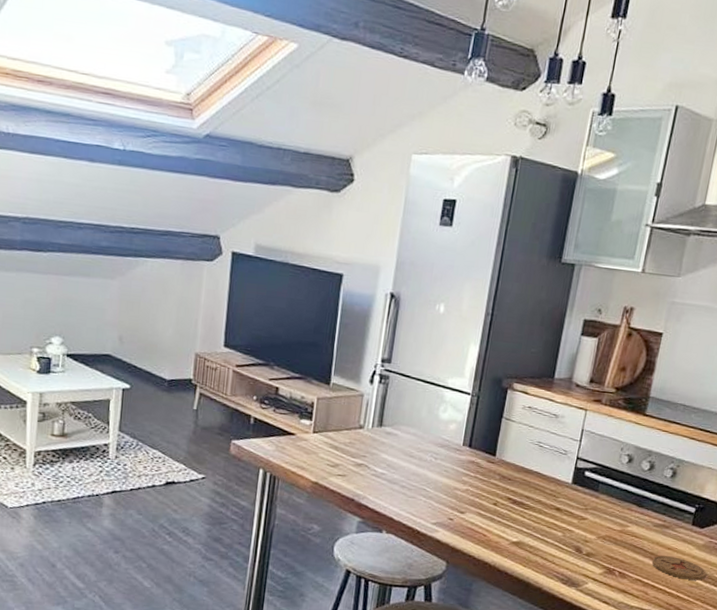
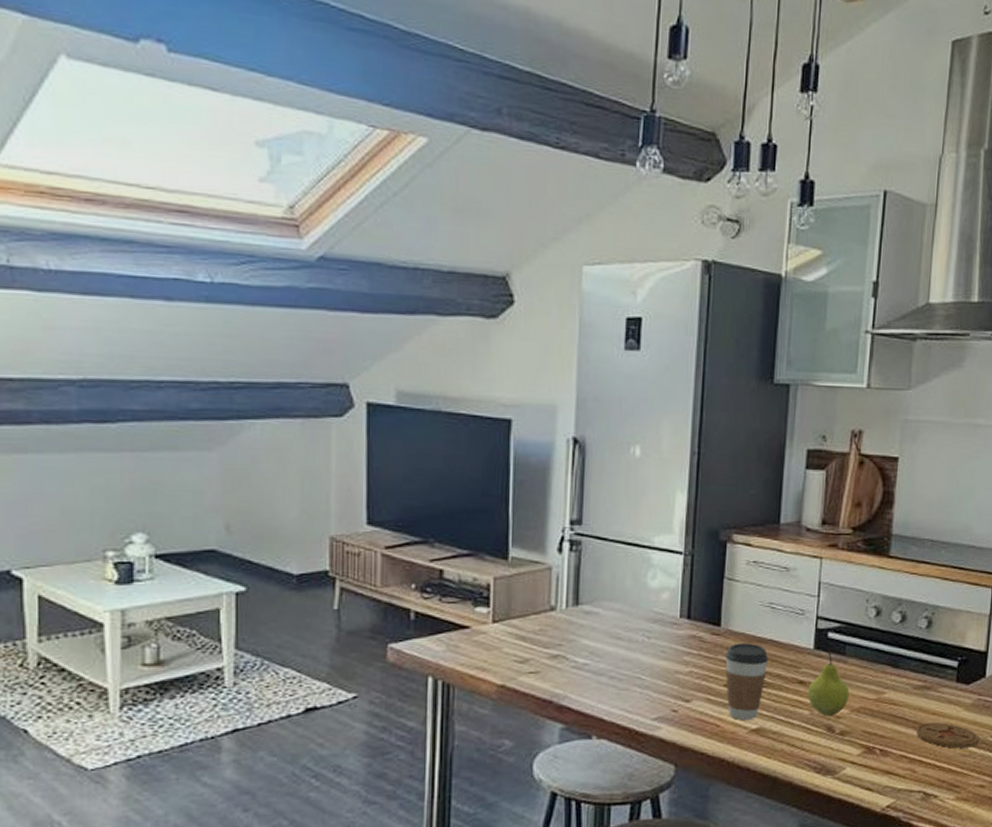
coffee cup: none [494,471,533,535] -> present [725,642,769,721]
fruit: none [562,484,599,540] -> present [807,648,850,717]

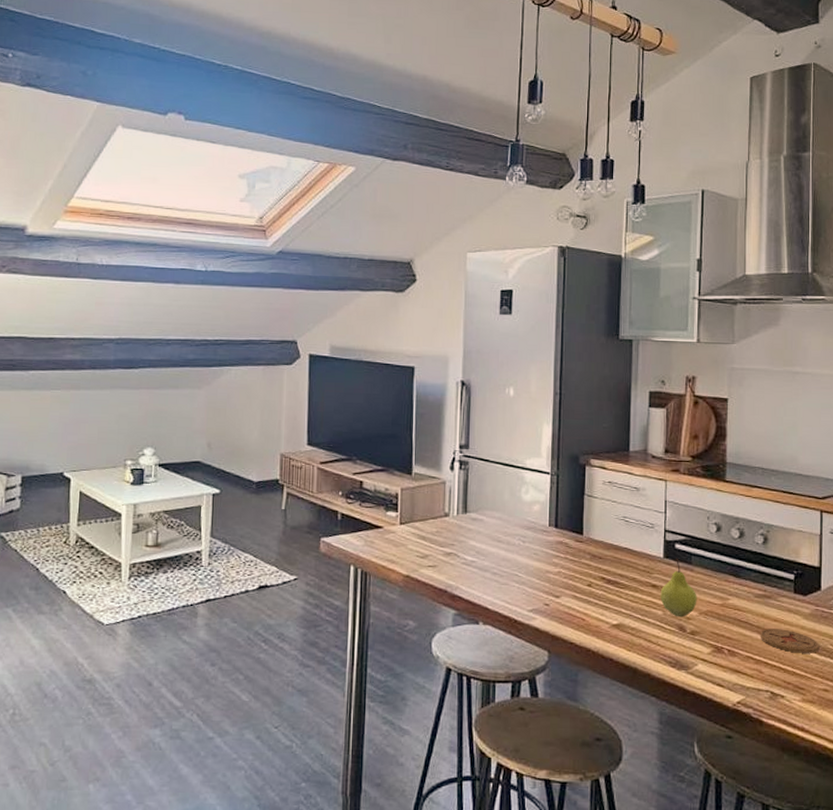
coffee cup: present [725,642,769,721] -> none [588,549,625,617]

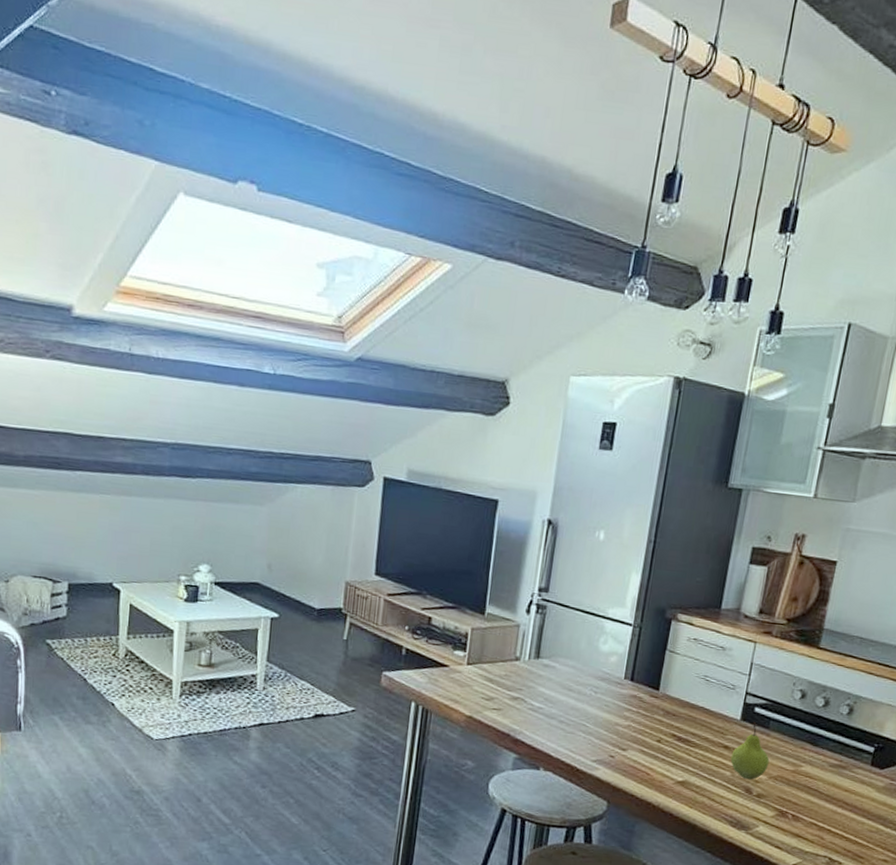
coaster: present [760,628,820,654] -> none [827,797,888,825]

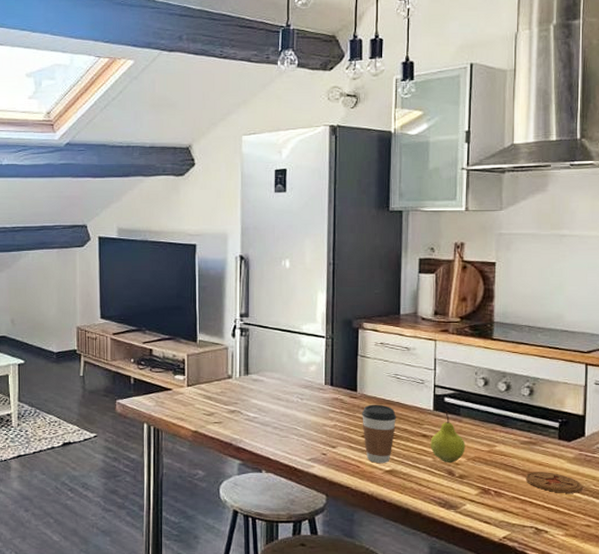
coffee cup: none [658,706,699,774] -> present [362,404,397,464]
coaster: none [827,797,888,825] -> present [525,472,583,493]

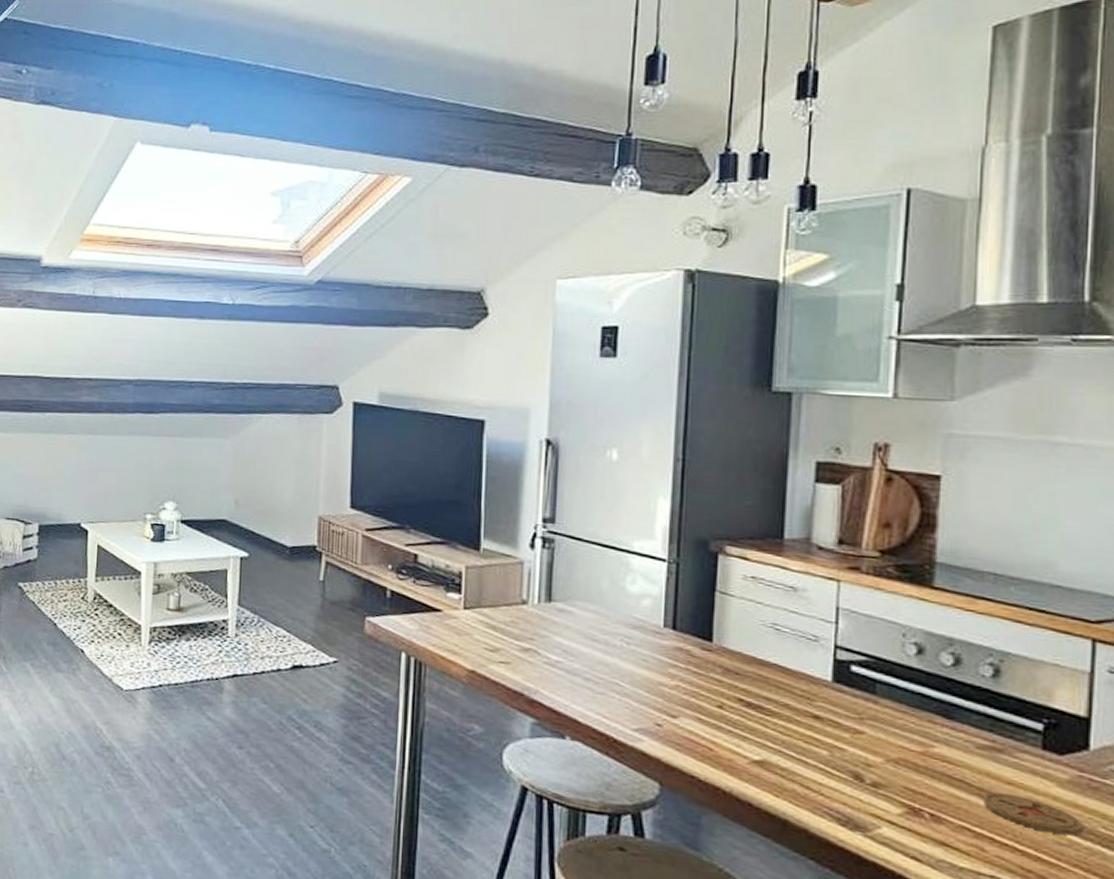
coffee cup: present [362,404,397,464] -> none [718,662,774,750]
fruit: present [430,410,466,463] -> none [825,683,884,763]

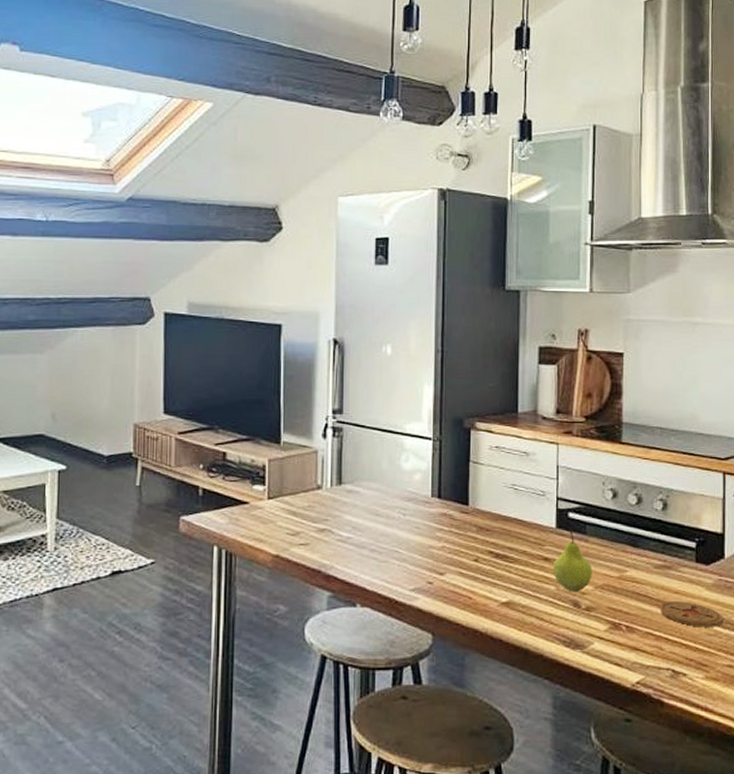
fruit: none [825,683,884,763] -> present [552,528,593,593]

